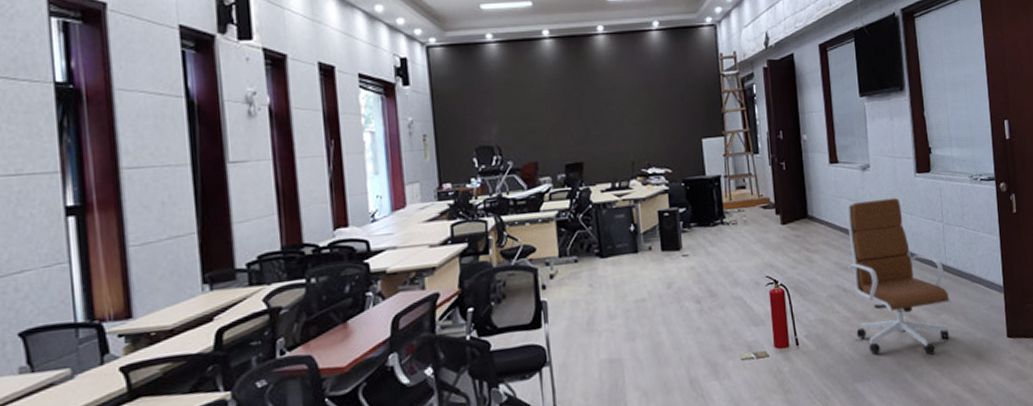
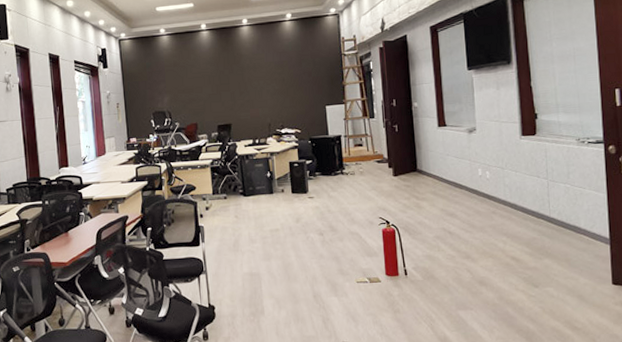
office chair: present [846,197,952,355] -> none [453,156,555,293]

